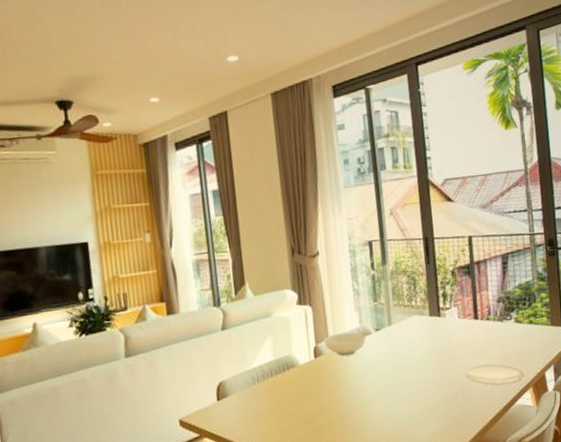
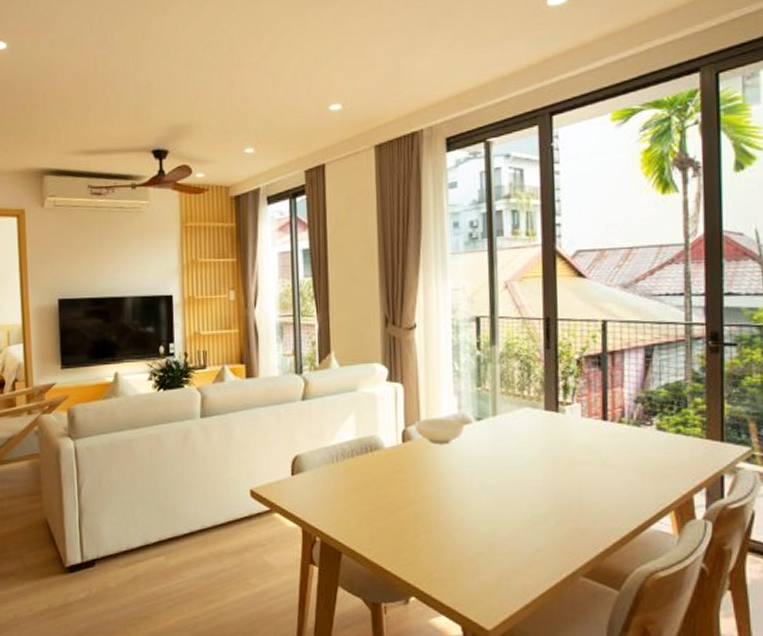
plate: present [465,363,525,385] -> none [586,476,666,504]

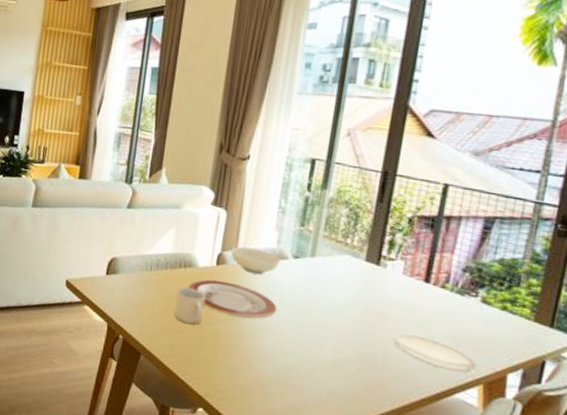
cup: none [368,472,399,511] -> present [174,287,206,325]
plate: none [378,458,470,491] -> present [188,279,277,319]
plate: none [586,476,666,504] -> present [394,334,477,373]

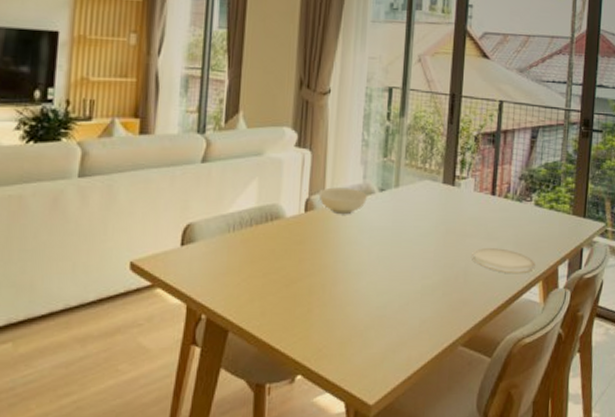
cup: present [174,287,206,325] -> none [263,243,296,284]
plate: present [188,279,277,319] -> none [276,228,368,263]

